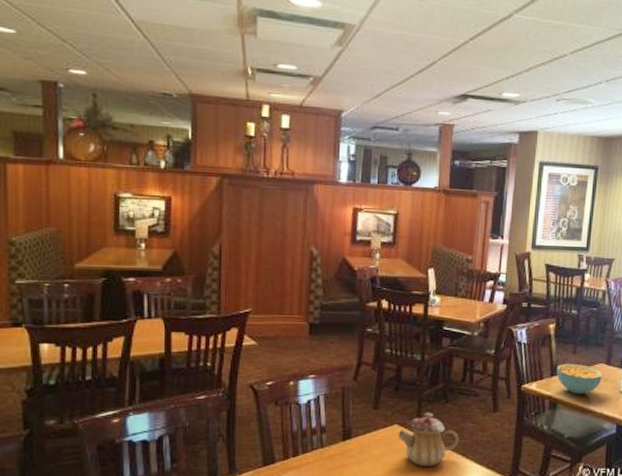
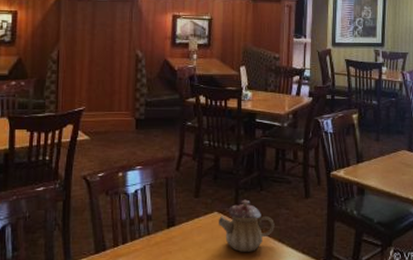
cereal bowl: present [556,363,602,395] -> none [362,150,405,181]

